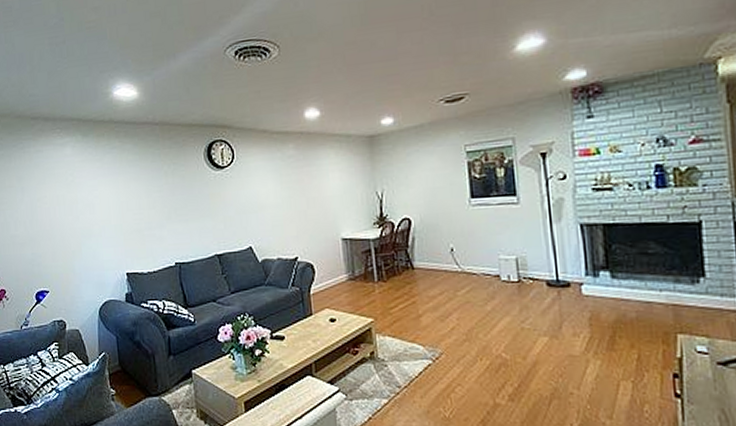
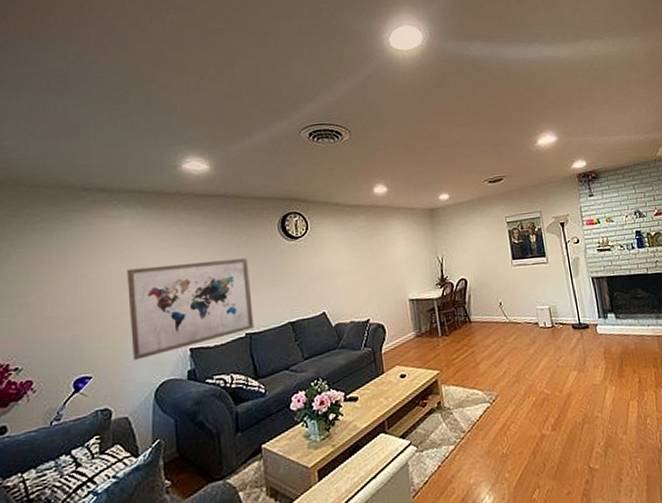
wall art: none [71,187,183,280] -> present [127,258,254,360]

